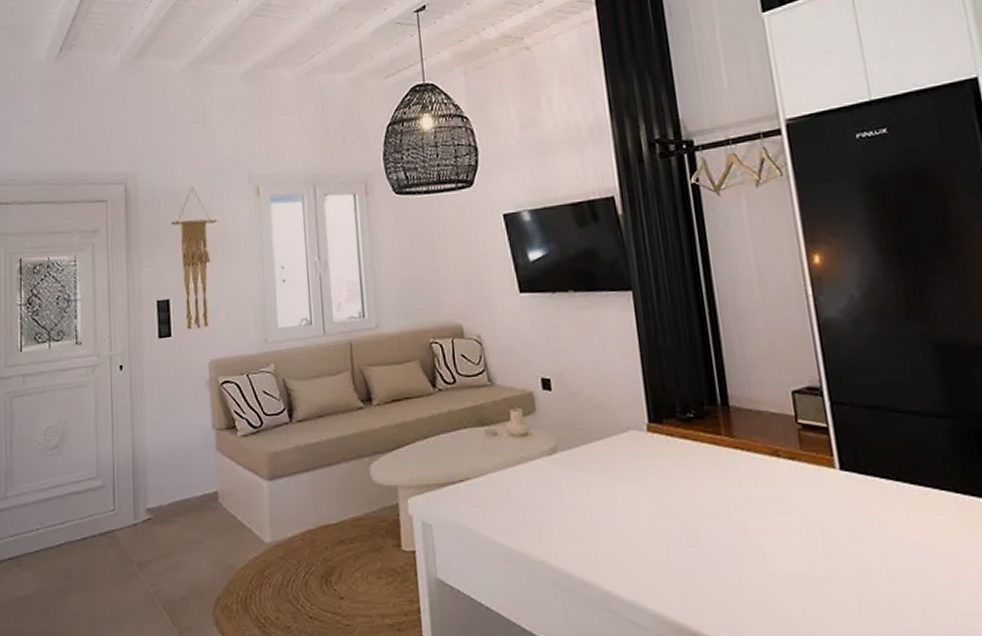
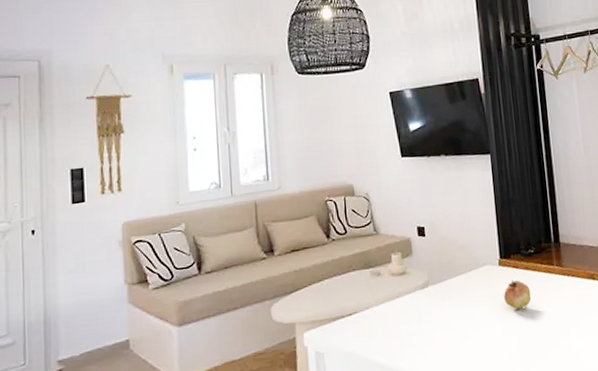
fruit: none [654,450,693,489] -> present [503,279,532,310]

